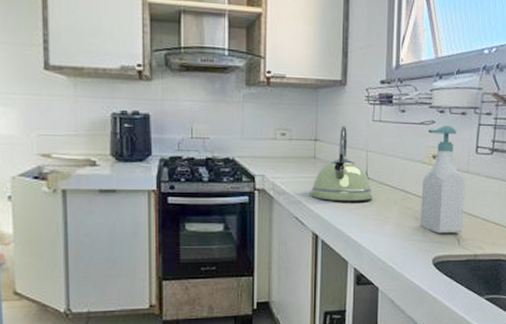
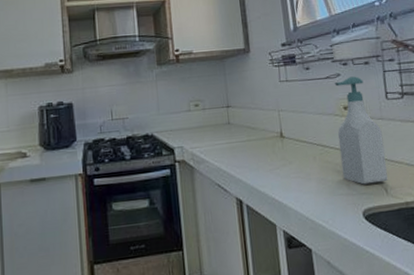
kettle: present [311,126,373,202] -> none [229,90,292,165]

